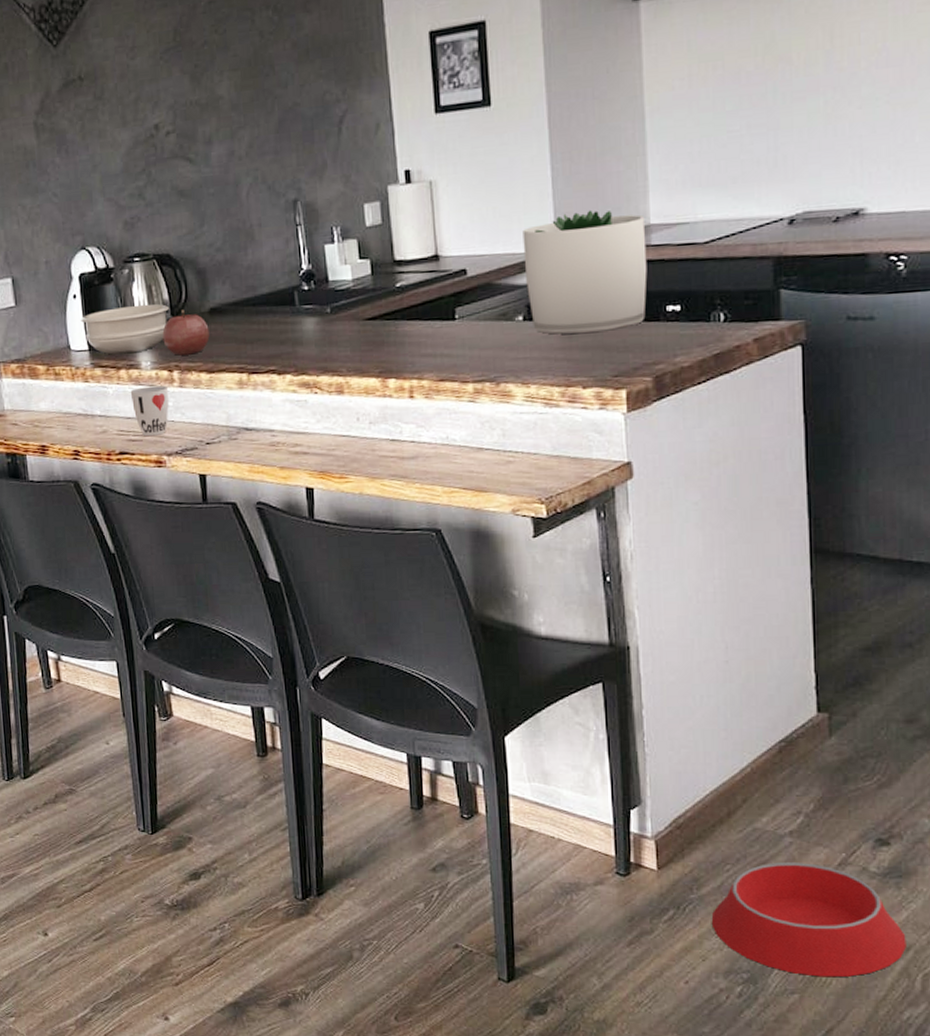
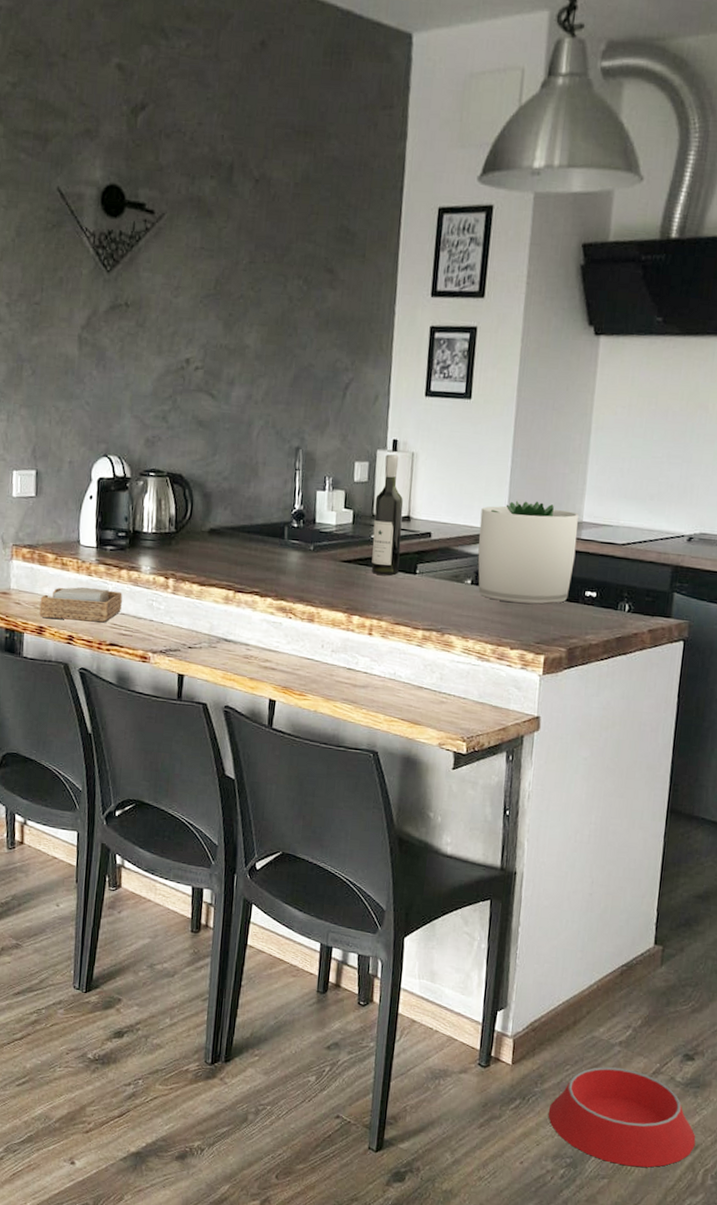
napkin holder: none [37,394,126,436] -> present [39,587,122,623]
bowl: present [80,303,170,355] -> none [93,513,175,557]
cup: present [130,385,169,437] -> none [128,588,162,634]
fruit: present [162,309,210,356] -> none [164,525,207,567]
bottle: none [394,187,435,328] -> present [371,454,404,576]

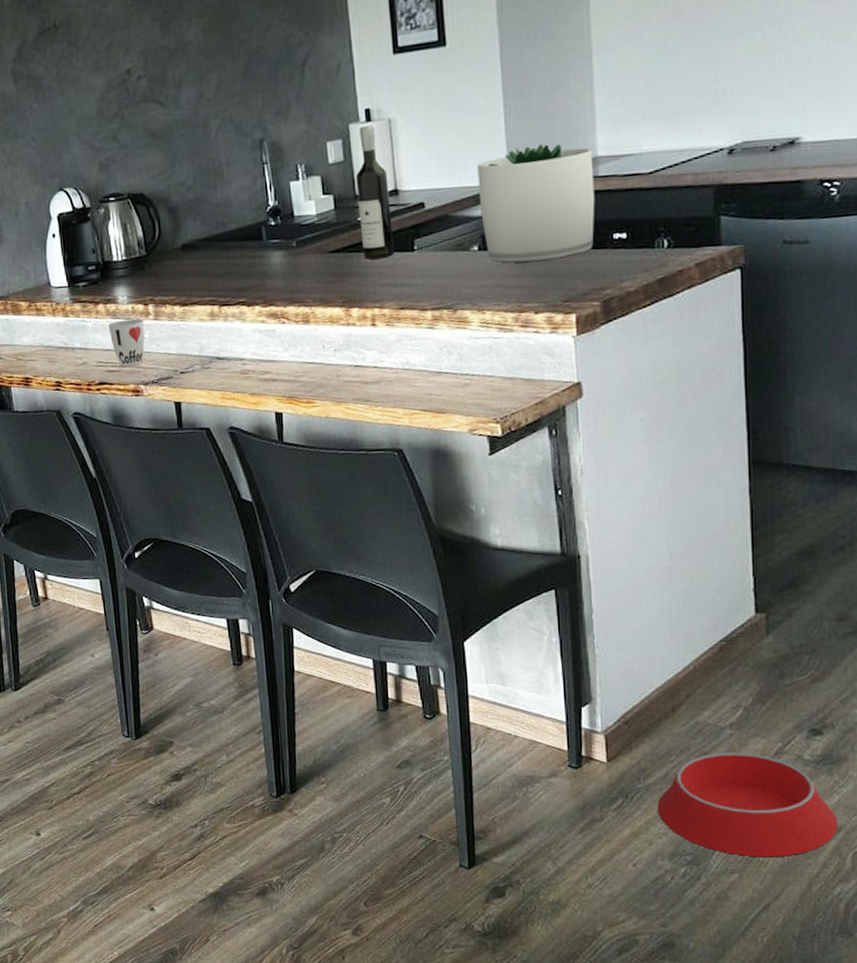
napkin holder: present [39,587,122,623] -> none [21,328,105,368]
cup: none [128,588,162,634] -> present [108,318,145,368]

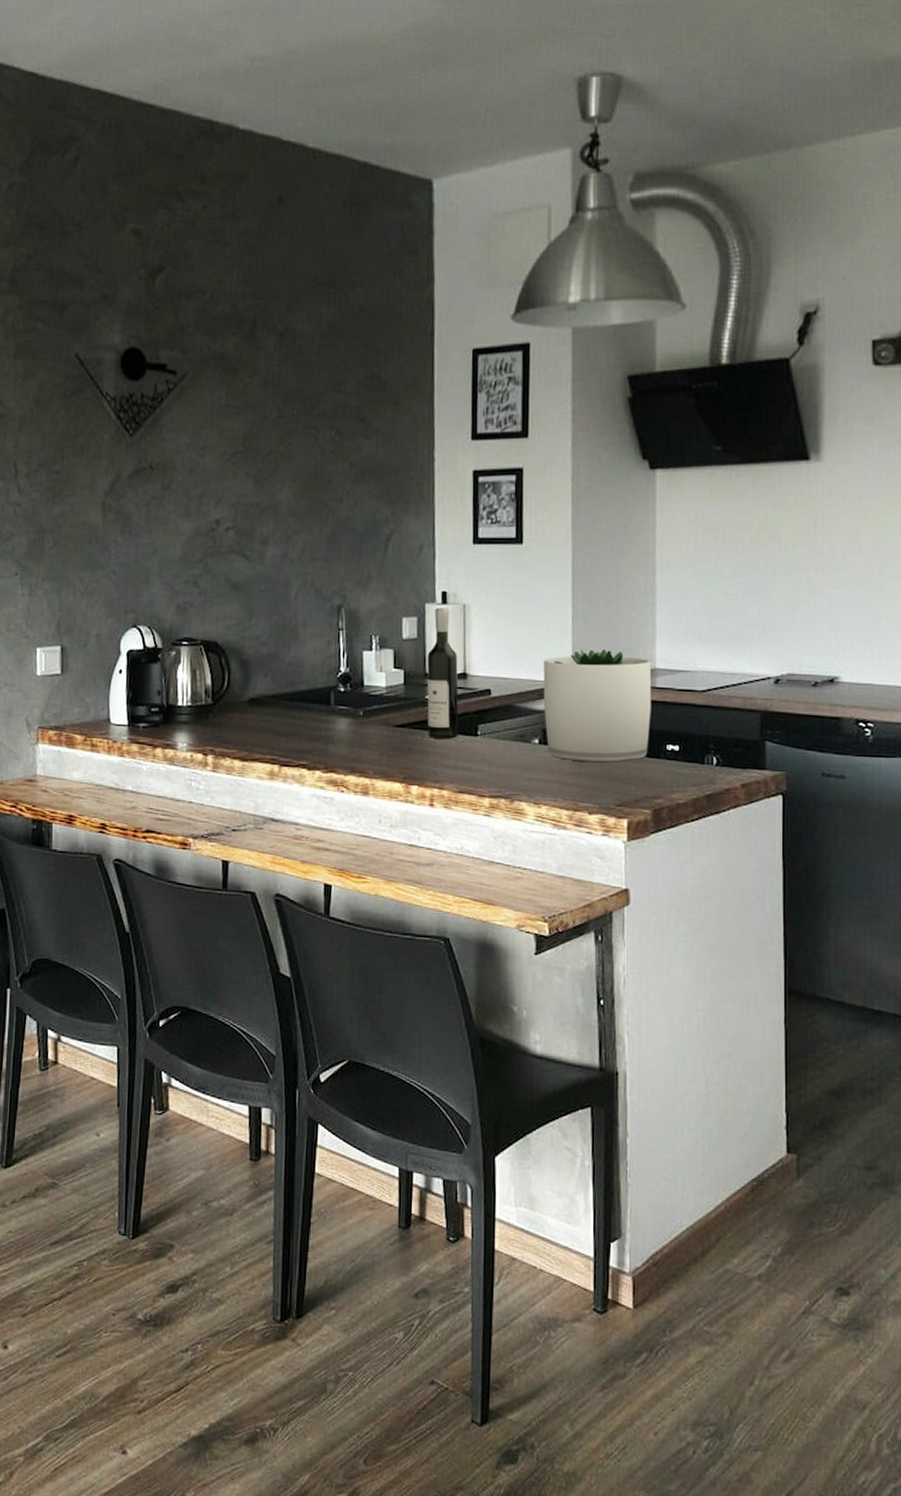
cup: present [108,318,145,368] -> none [163,767,201,818]
pet bowl: present [657,753,838,858] -> none [682,1307,863,1435]

